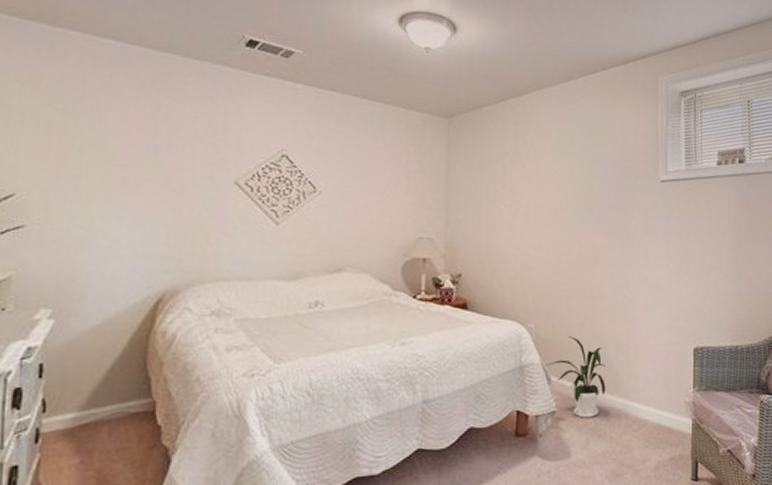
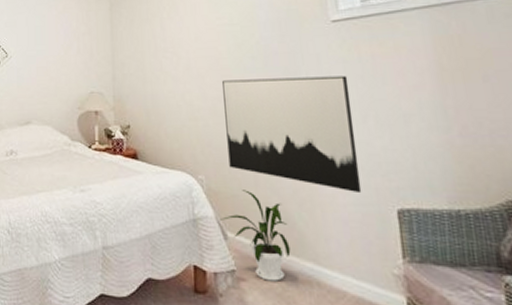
wall art: none [559,231,669,336] -> present [222,75,362,194]

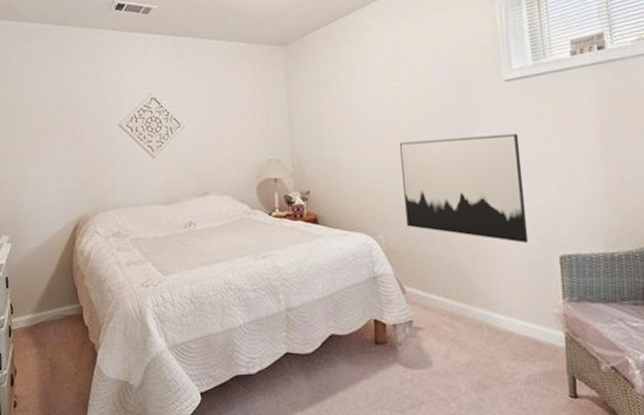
house plant: present [220,190,291,281] -> none [398,246,464,328]

